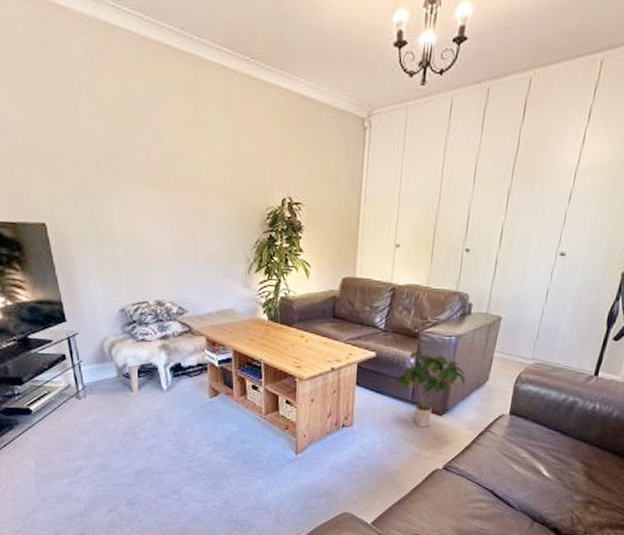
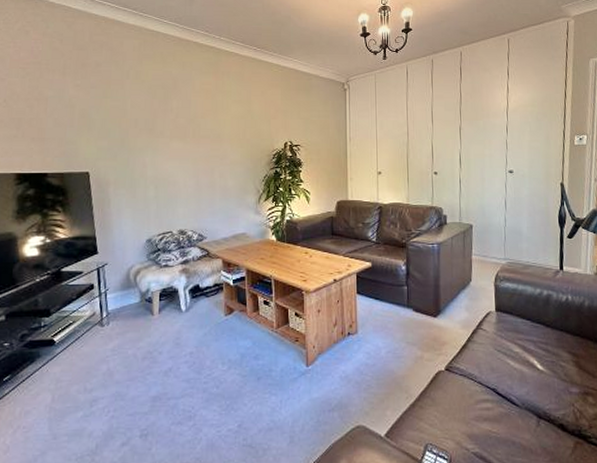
potted plant: present [393,351,466,427] -> none [389,259,452,329]

